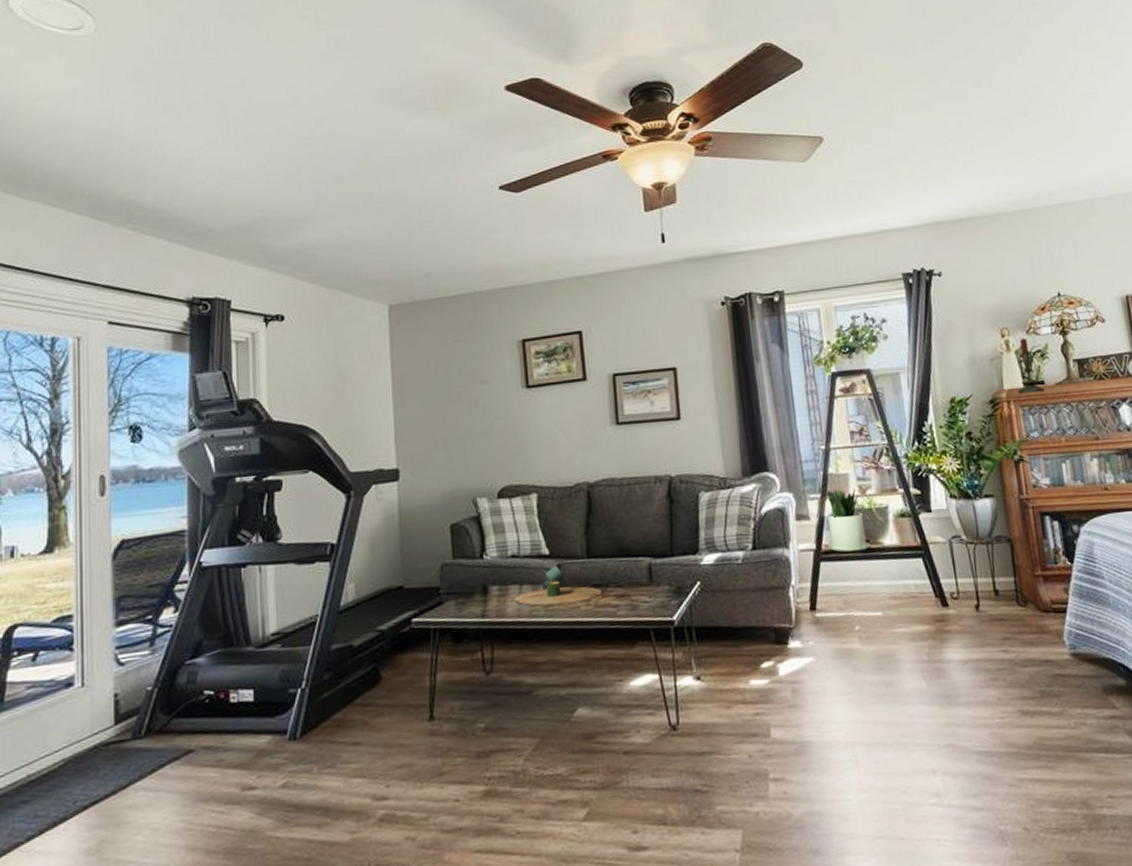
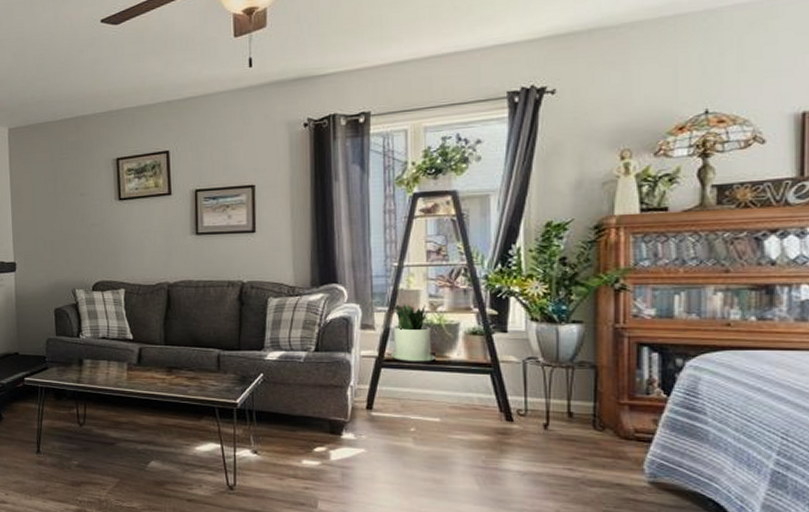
decorative tray: present [514,565,602,606] -> none [103,348,175,380]
candle: present [1018,337,1045,394] -> none [632,160,667,220]

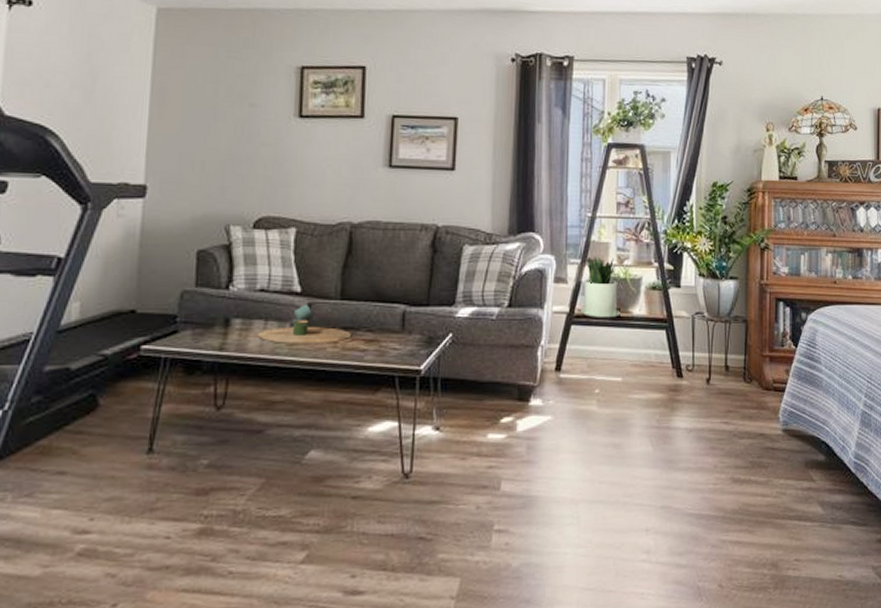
decorative tray: none [103,348,175,380] -> present [257,304,351,345]

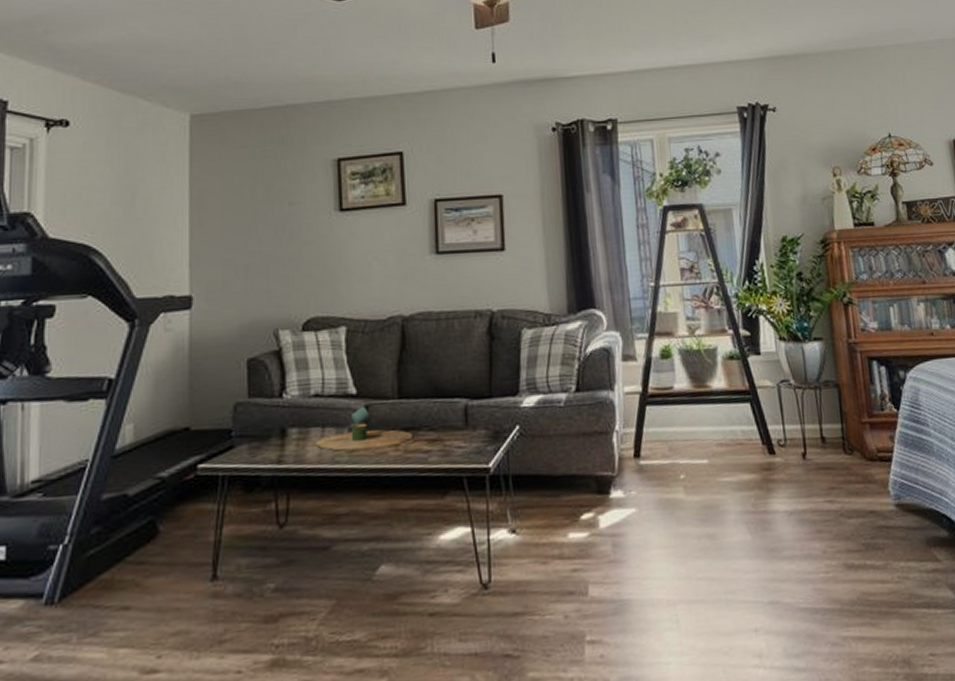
planter: present [580,255,620,319] -> none [654,327,698,397]

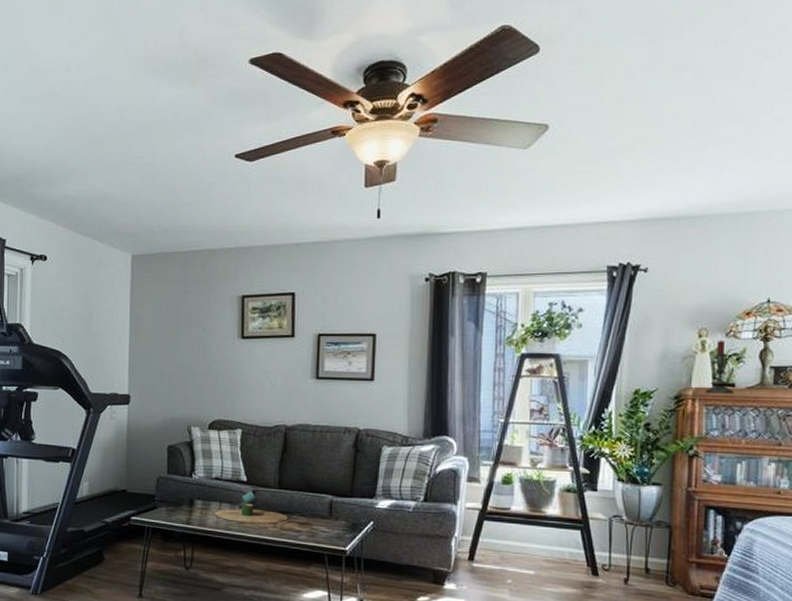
candle: none [848,177,875,235] -> present [705,339,734,394]

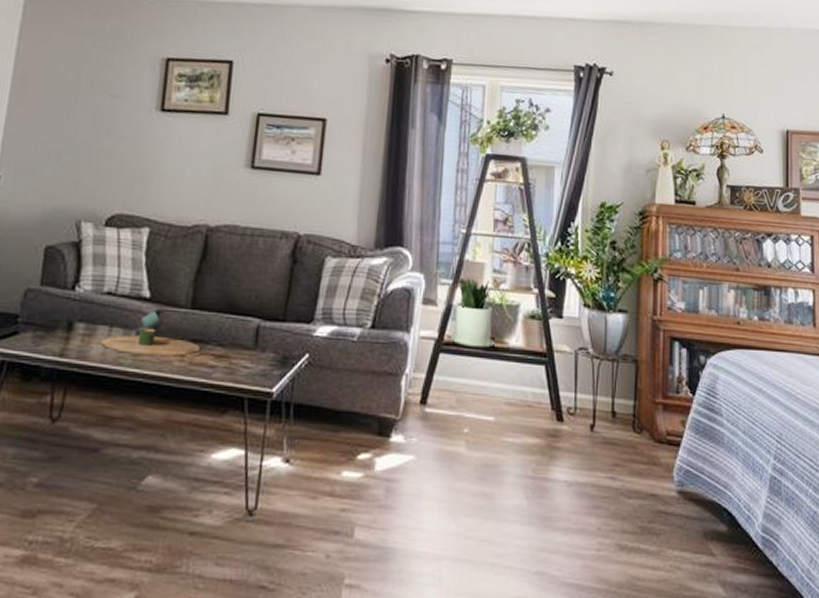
planter: none [493,458,533,517] -> present [450,276,495,349]
candle: present [705,339,734,394] -> none [668,153,695,213]

